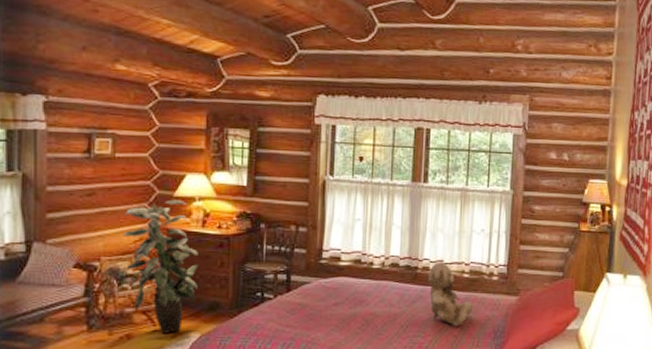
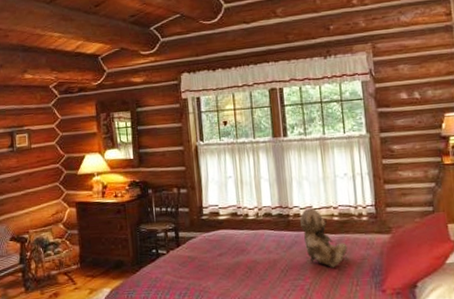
indoor plant: present [123,199,198,335] -> none [43,176,104,292]

